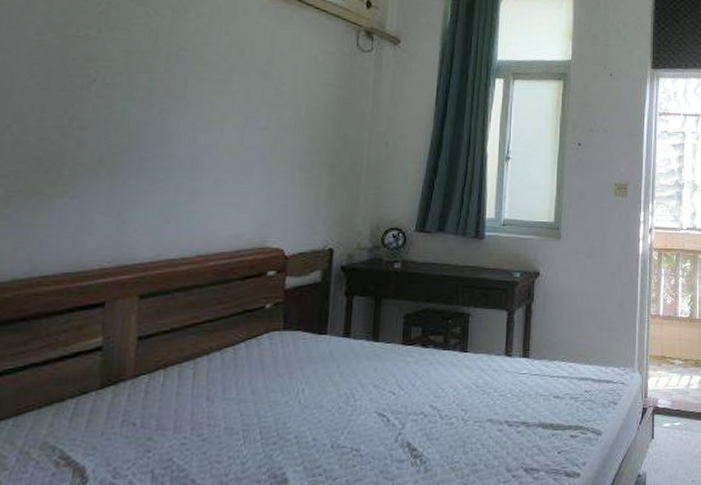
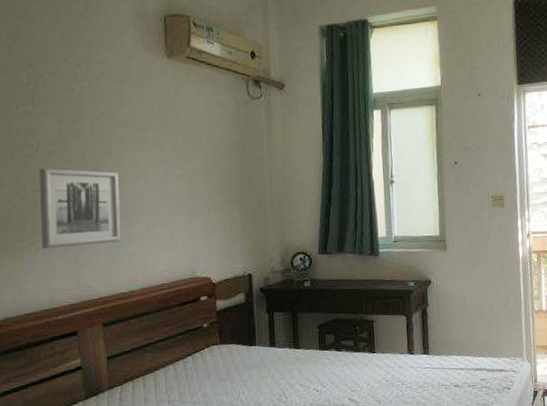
wall art: none [78,102,190,199] -> present [39,167,121,248]

